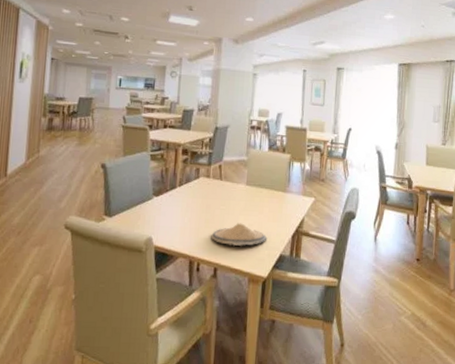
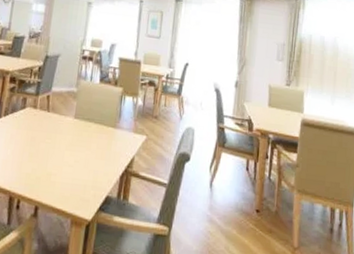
plate: present [211,223,268,246] -> none [34,158,94,184]

